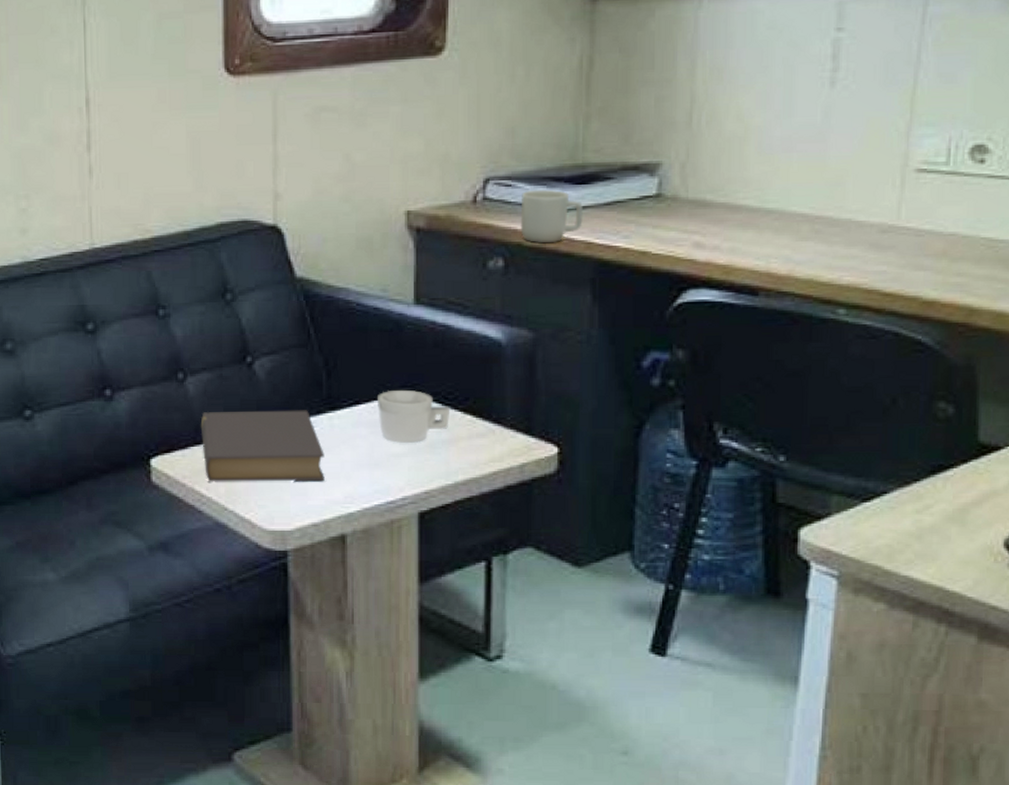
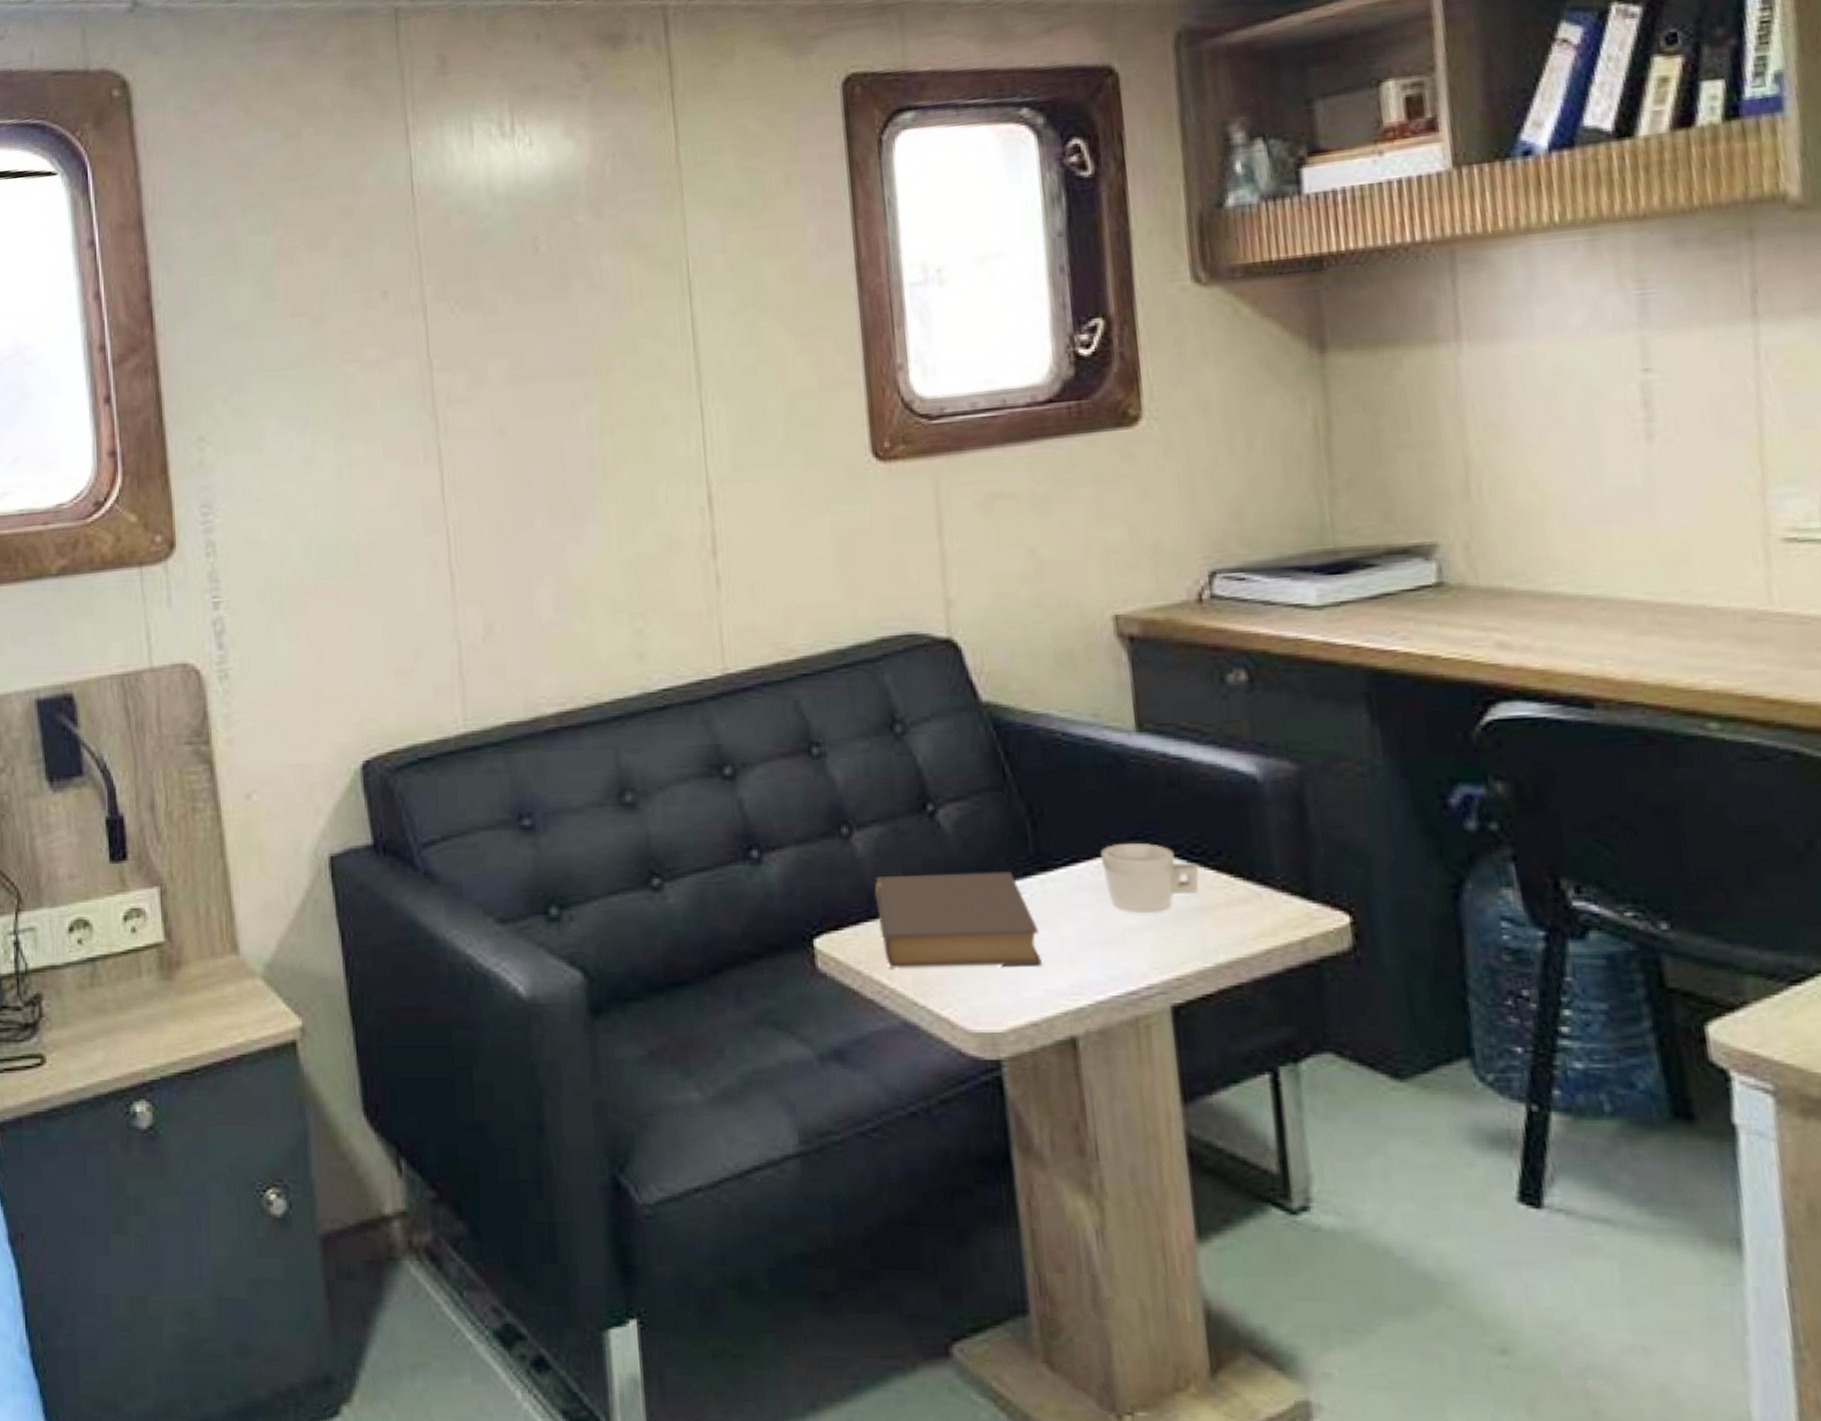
mug: present [520,189,583,242] -> none [1259,582,1345,649]

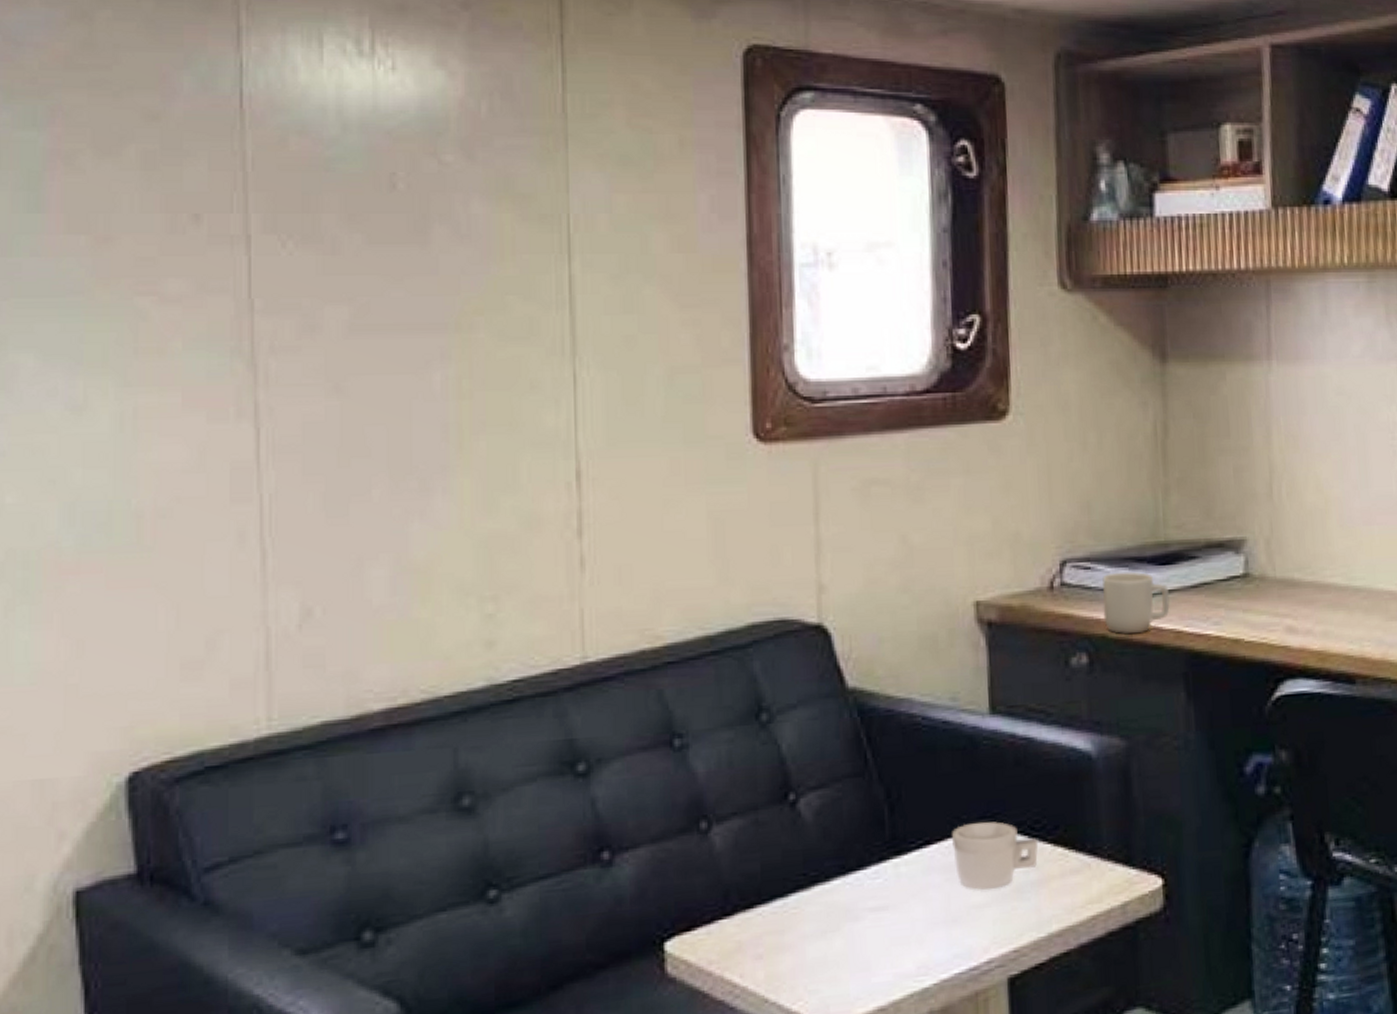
book: present [873,871,1042,969] -> none [730,857,892,966]
mug: none [1259,582,1345,649] -> present [1102,571,1170,634]

